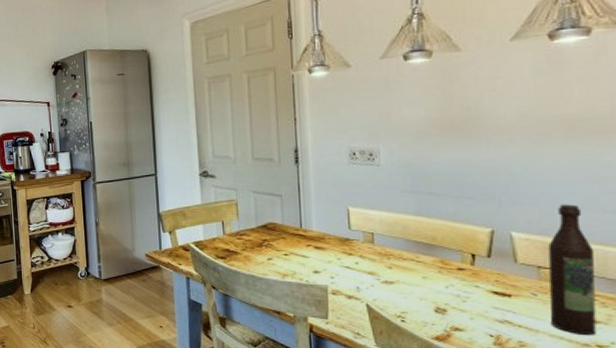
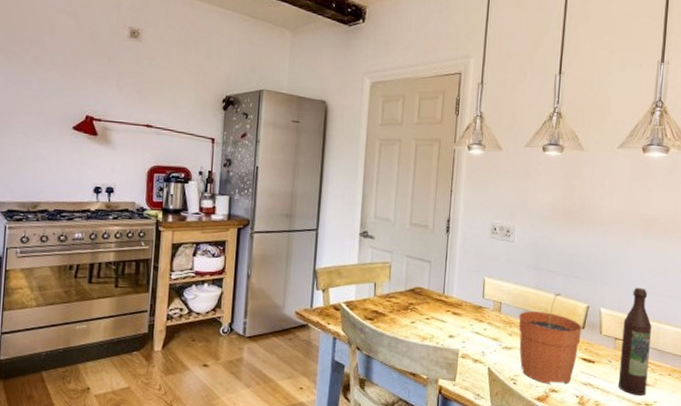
plant pot: none [398,218,488,322] -> present [519,292,583,385]

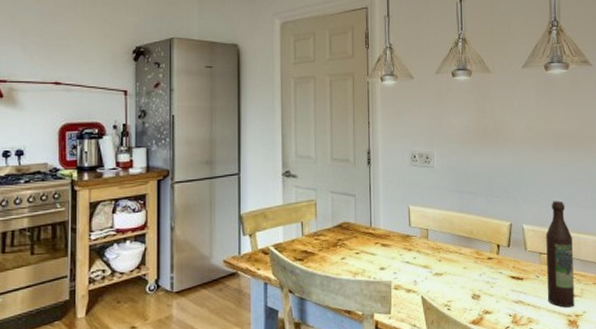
plant pot: present [519,292,583,385] -> none [446,213,508,306]

